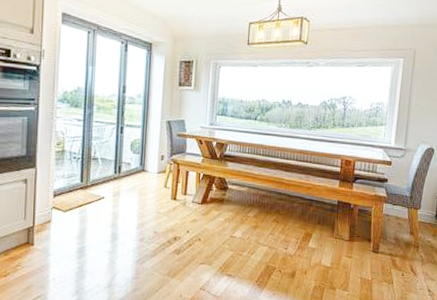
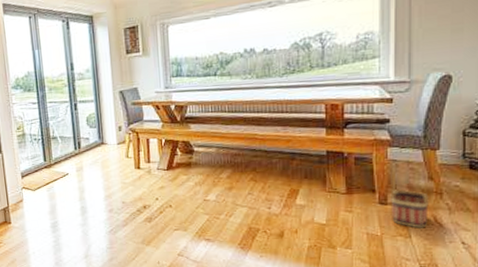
basket: none [380,221,410,276] -> present [390,167,430,228]

